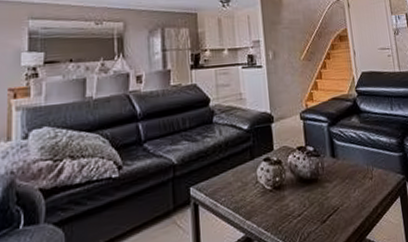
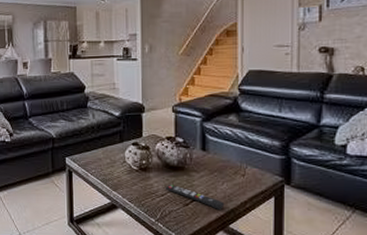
remote control: none [302,200,360,221] -> present [166,184,225,210]

